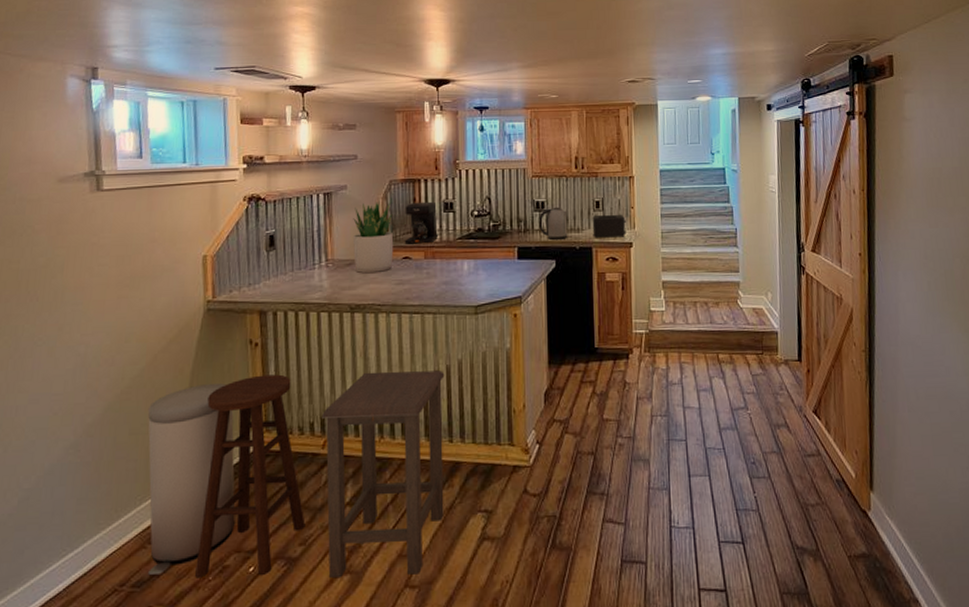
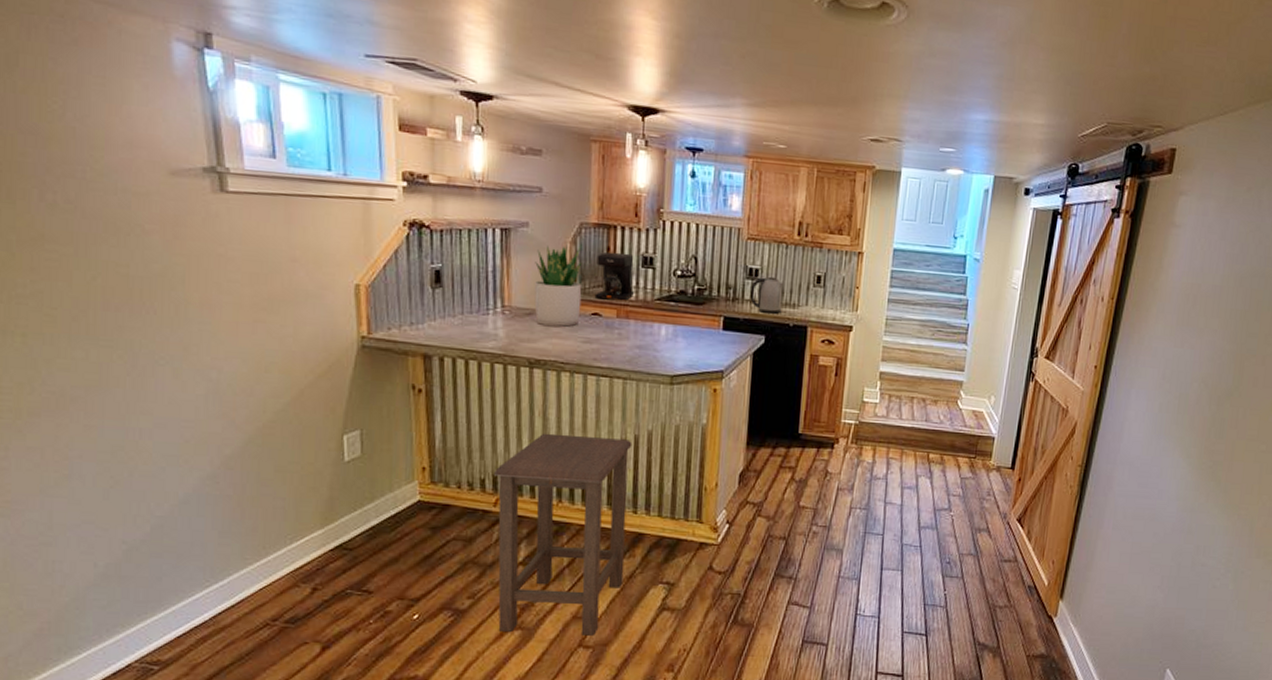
pedal bin: present [147,384,235,576] -> none [295,427,398,614]
bar stool: present [195,374,306,578] -> none [355,423,474,623]
toaster: present [592,214,626,239] -> none [809,291,848,321]

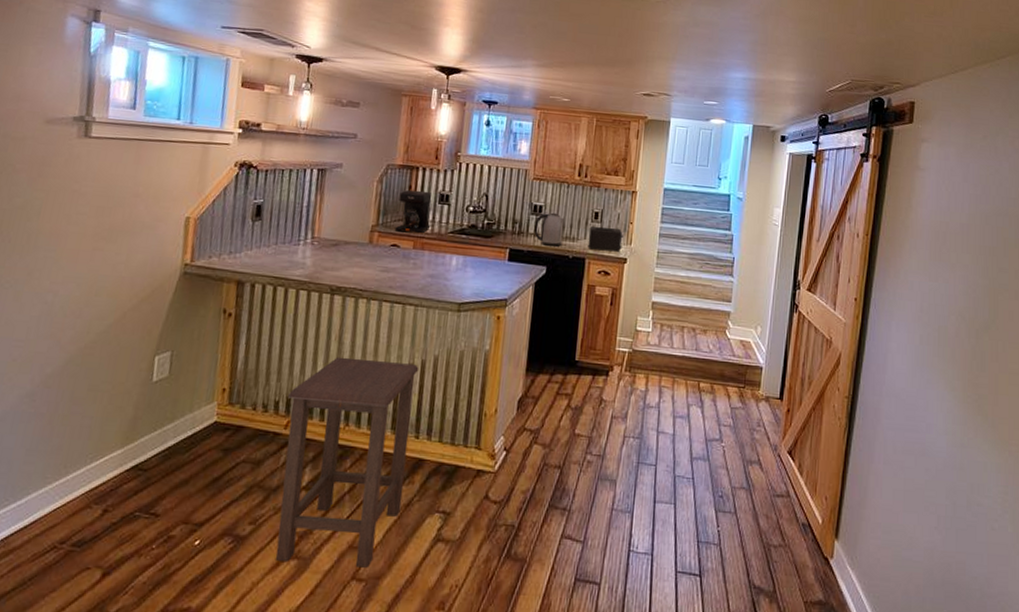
planter: present [534,243,582,327] -> none [340,182,387,257]
toaster: none [809,291,848,321] -> present [587,226,623,253]

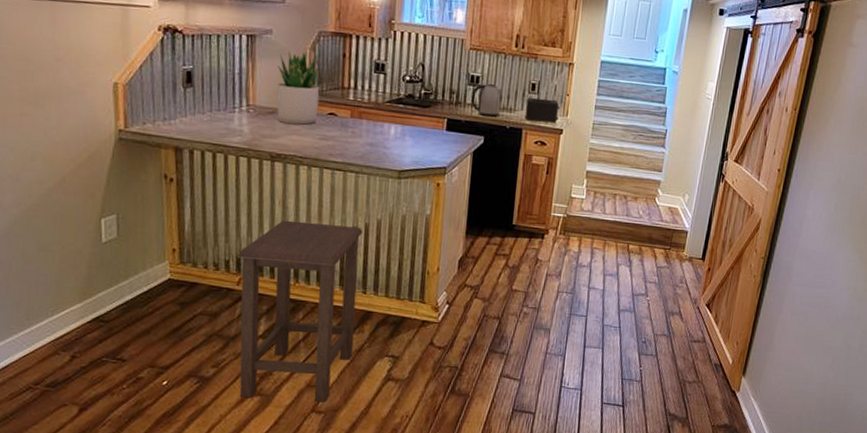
planter: none [340,182,387,257] -> present [276,49,321,125]
coffee maker: present [394,189,432,234] -> none [331,58,368,103]

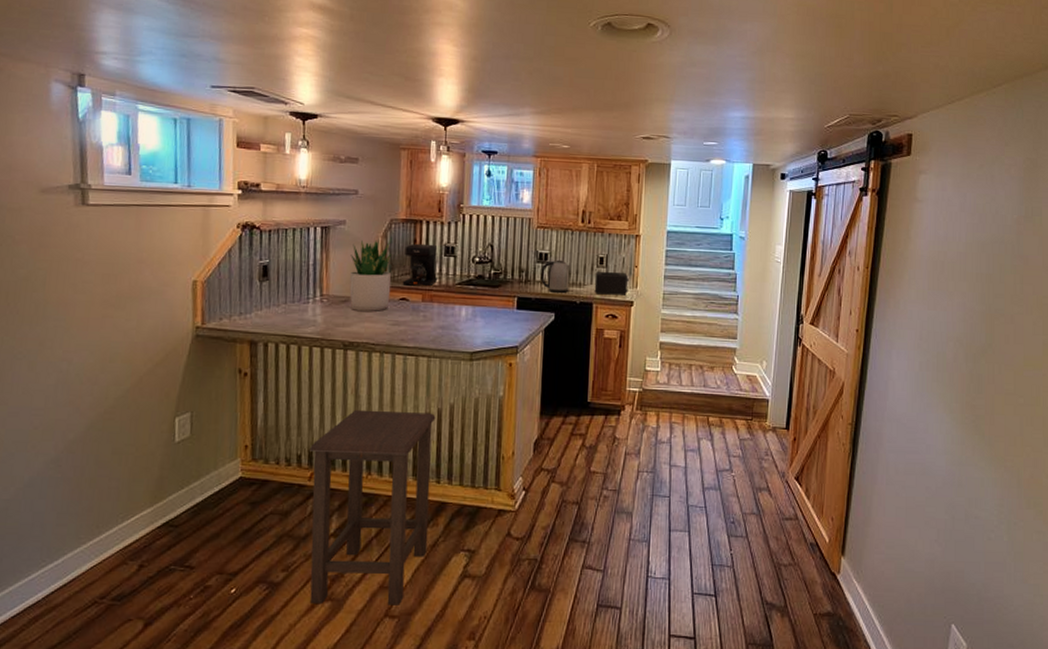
coffee maker: none [331,58,368,103] -> present [402,243,438,287]

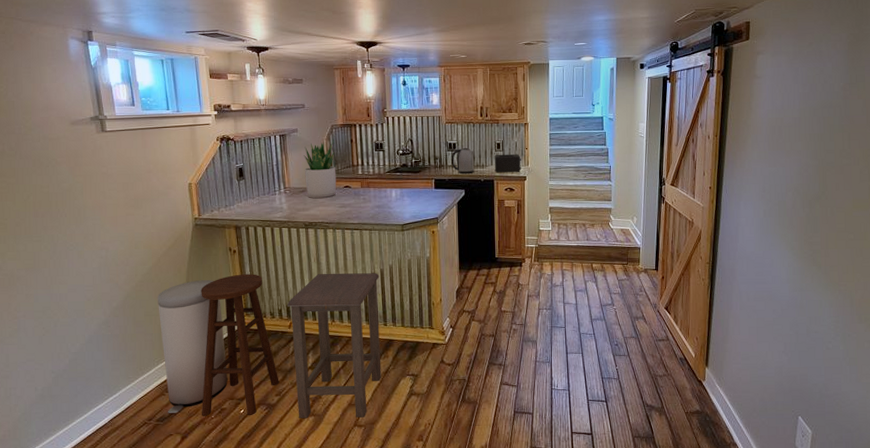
pedal bin: none [129,410,220,591] -> present [157,280,228,414]
bar stool: none [176,404,289,597] -> present [201,274,279,416]
coffee maker: present [402,243,438,287] -> none [344,142,372,176]

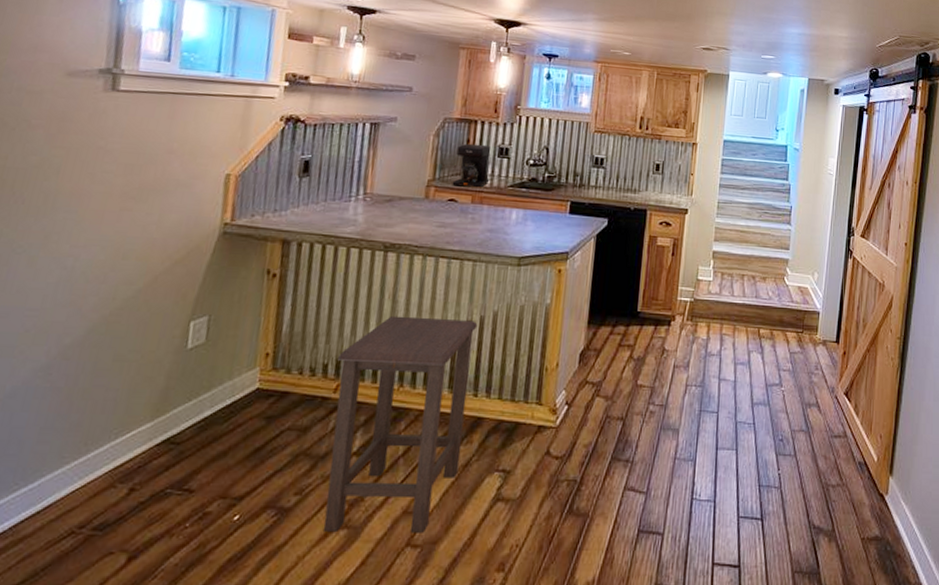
pedal bin: present [157,280,228,414] -> none [114,313,239,519]
bar stool: present [201,274,279,416] -> none [170,308,309,524]
planter: present [304,140,337,199] -> none [394,136,444,213]
coffee maker: none [344,142,372,176] -> present [452,143,491,188]
kettle: present [451,147,475,174] -> none [595,165,626,199]
toaster: present [494,153,521,174] -> none [649,178,684,204]

